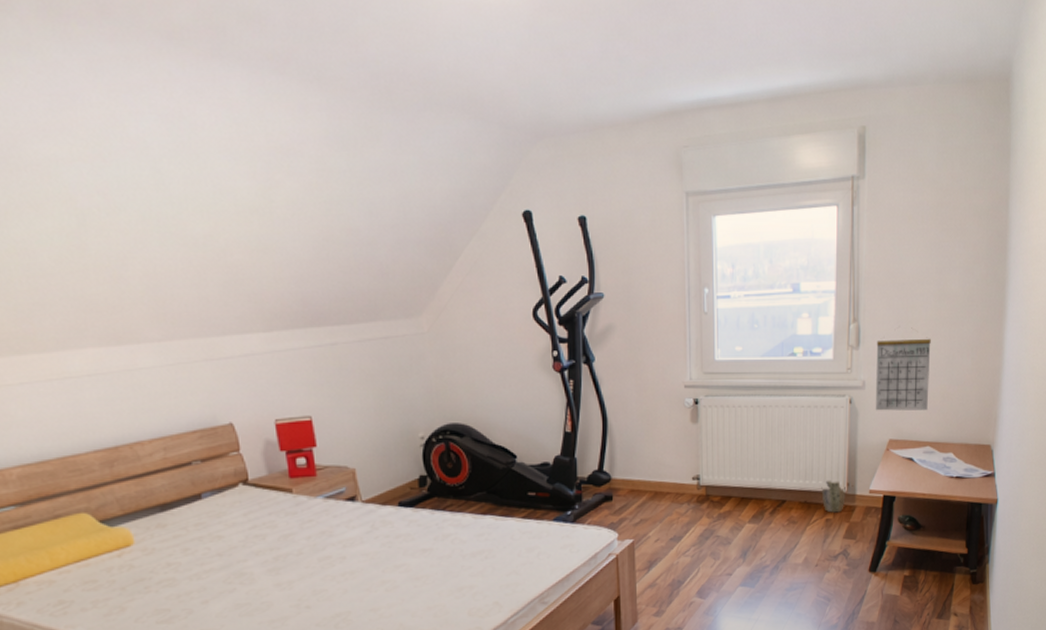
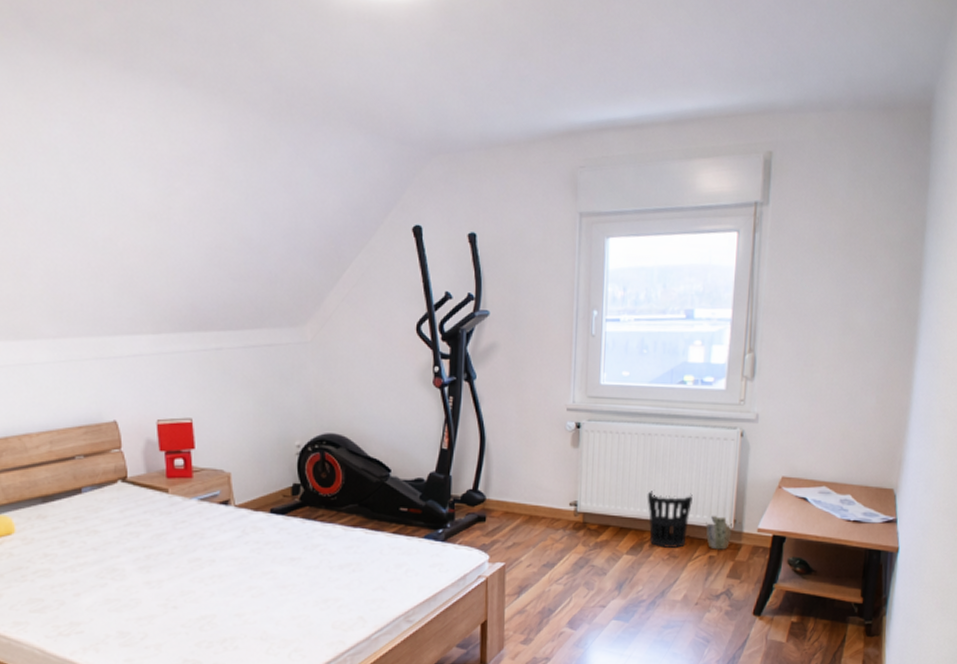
wastebasket: none [765,460,808,514] -> present [647,491,693,548]
calendar: present [876,327,931,411] -> none [769,361,833,448]

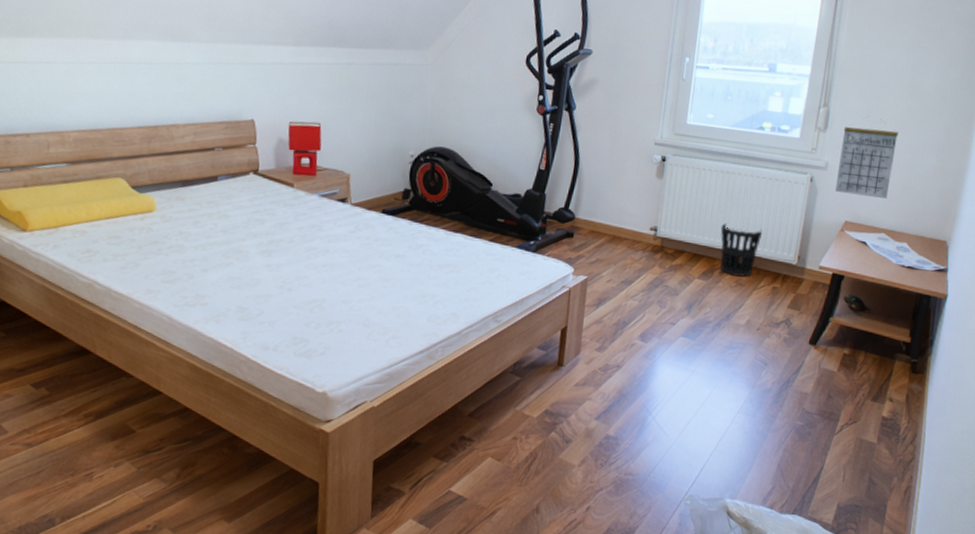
plant pot: present [705,515,732,550] -> none [771,250,796,283]
calendar: none [769,361,833,448] -> present [835,119,898,199]

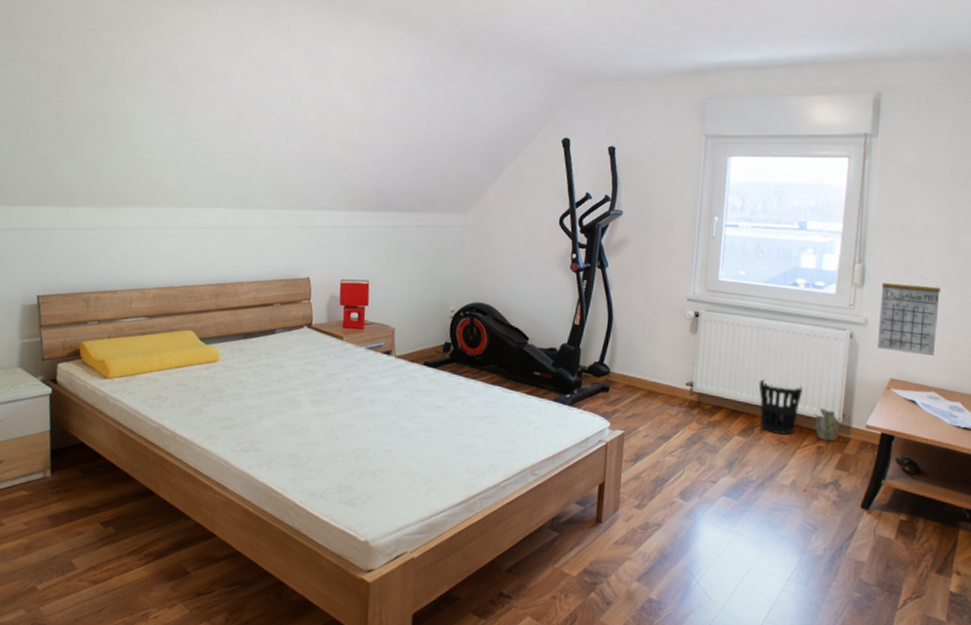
plant pot: none [771,250,796,283] -> present [814,407,841,442]

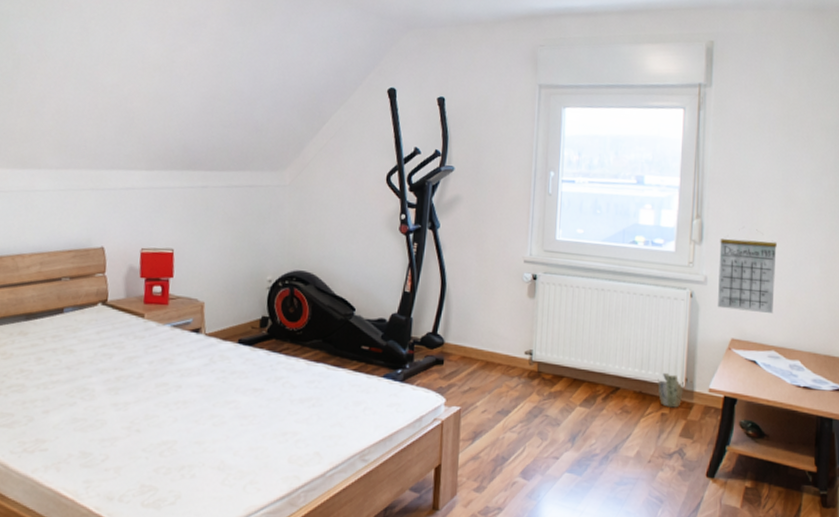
wastebasket: present [758,379,803,435] -> none [600,344,644,403]

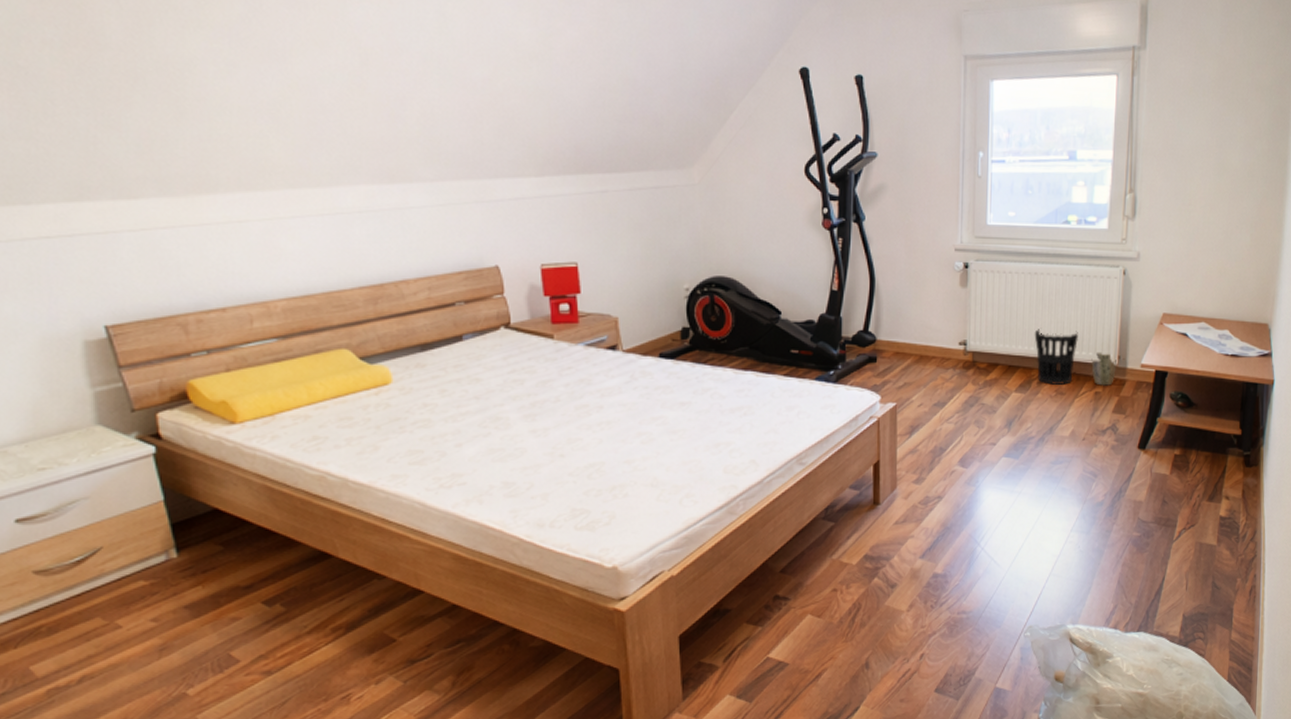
wastebasket: none [600,344,644,403] -> present [1034,329,1078,385]
calendar: present [718,229,777,313] -> none [1150,200,1209,285]

